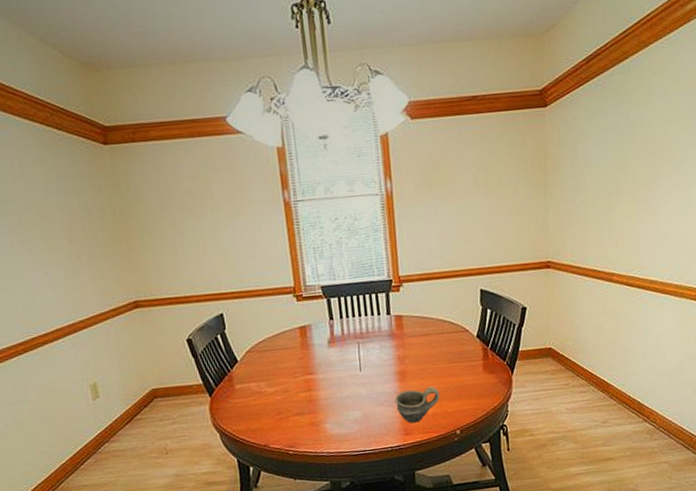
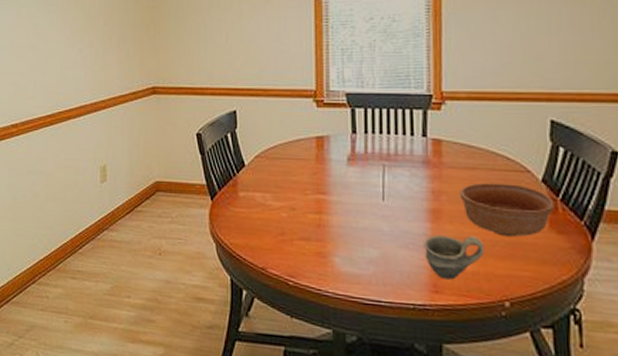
bowl: none [418,342,486,383] -> present [459,183,555,237]

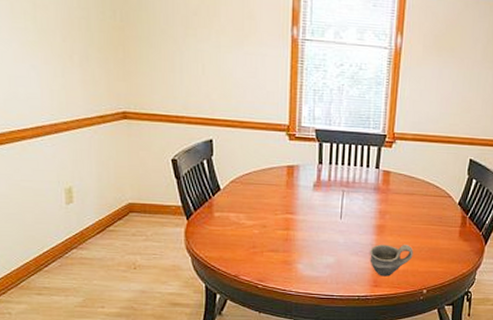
bowl: present [459,183,555,237] -> none [399,205,465,245]

